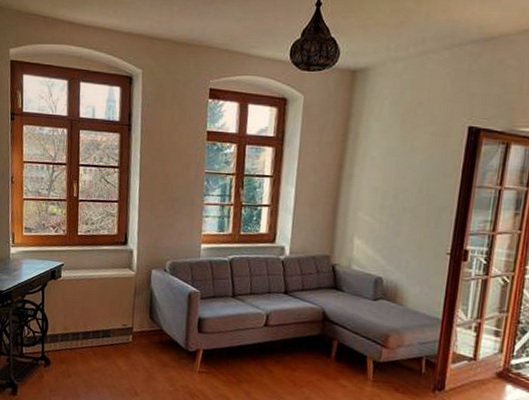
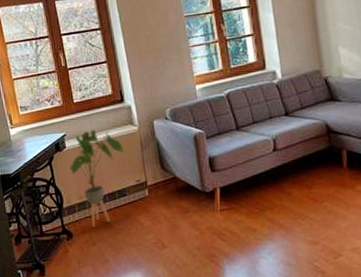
house plant: none [61,265,118,361] -> present [70,130,125,228]

